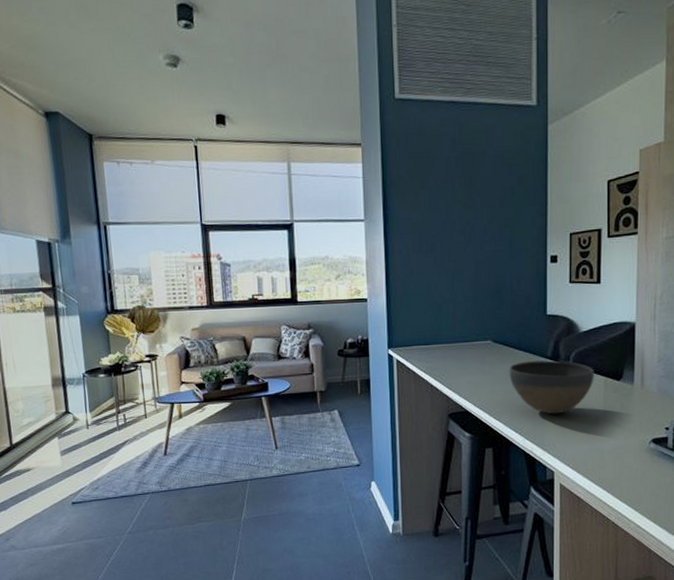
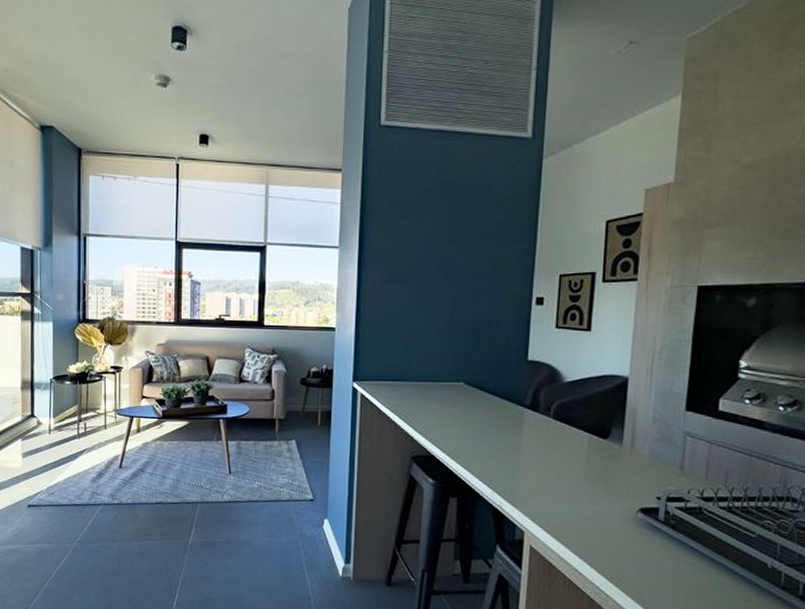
bowl: present [509,360,594,414] -> none [481,408,578,469]

